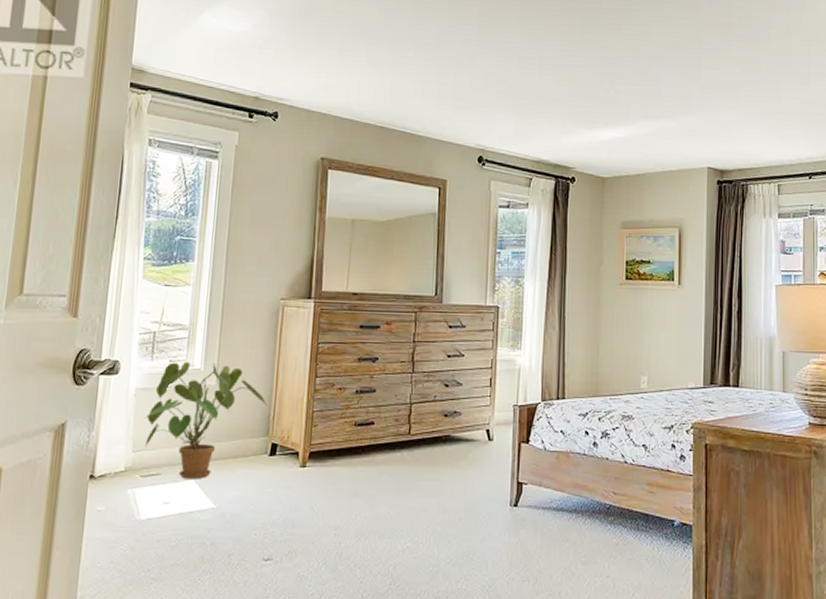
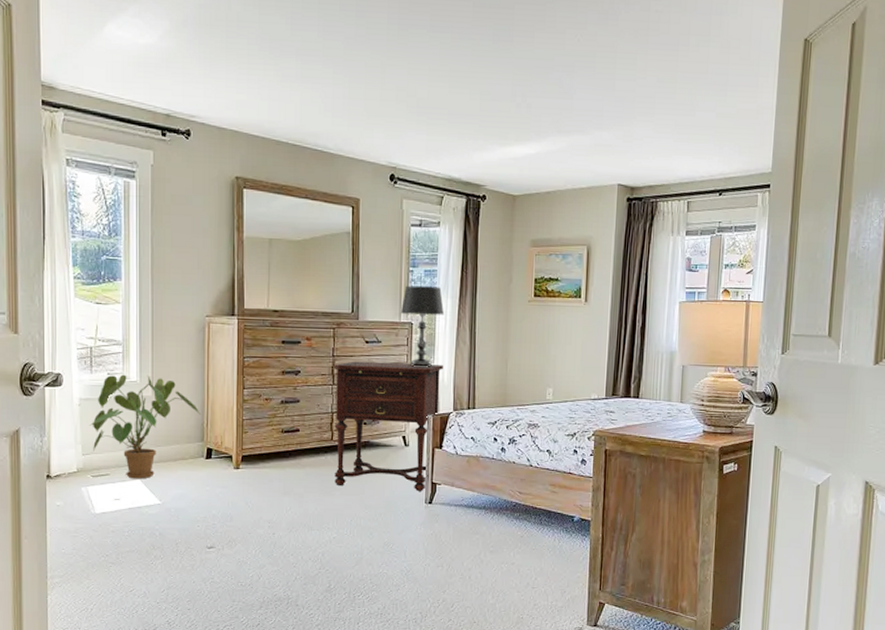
side table: none [410,347,531,492] -> present [333,361,443,491]
table lamp: none [486,268,532,354] -> present [400,285,444,367]

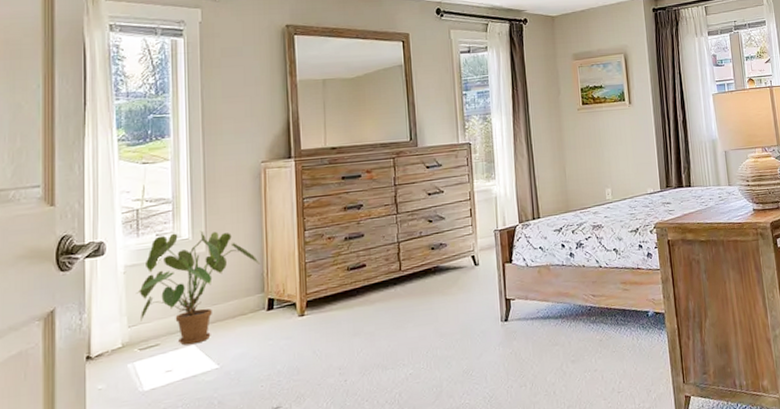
side table: present [333,361,443,491] -> none [396,180,506,317]
table lamp: present [400,285,444,367] -> none [457,106,500,185]

